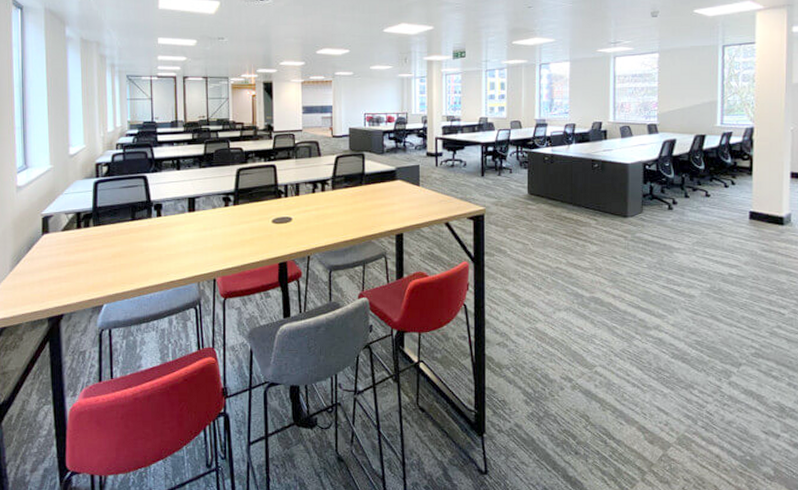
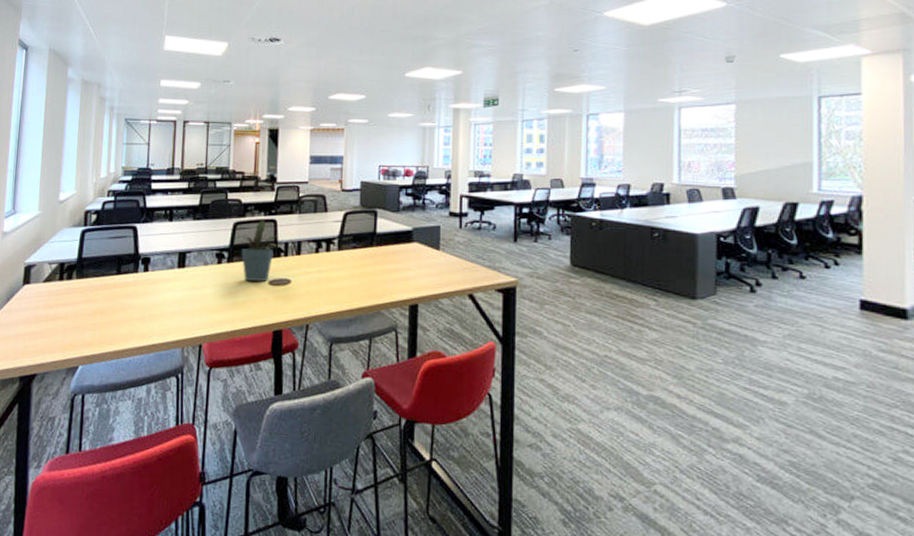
potted plant: none [238,166,278,221] -> present [234,220,278,282]

